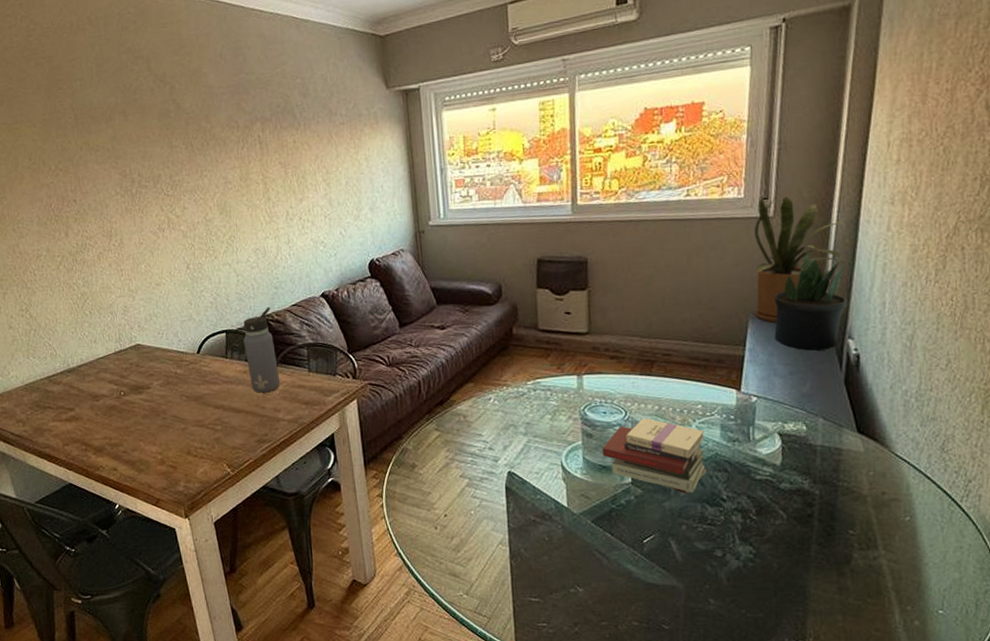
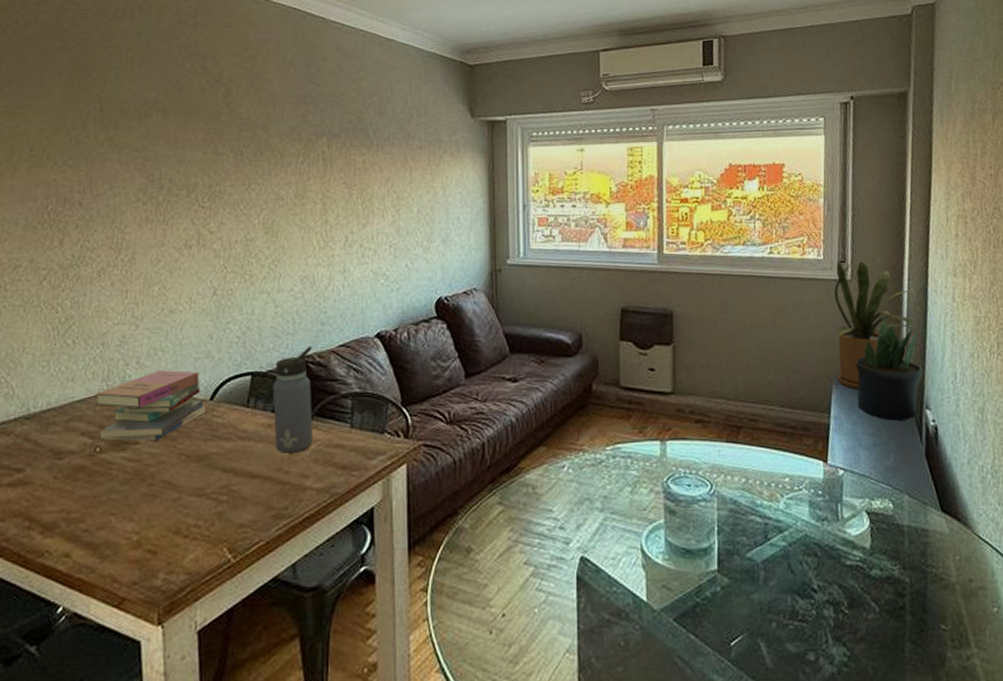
books: none [113,331,196,386] -> present [96,370,207,441]
books: present [601,417,706,494] -> none [685,491,796,584]

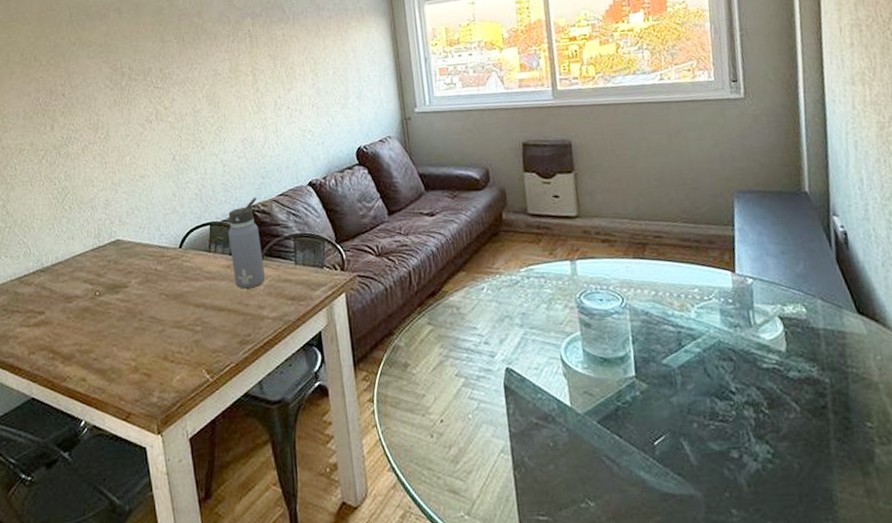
books: present [96,370,207,441] -> none [91,225,178,286]
house plant: present [834,260,915,391] -> none [727,79,815,203]
planter: present [855,315,923,421] -> none [756,128,827,229]

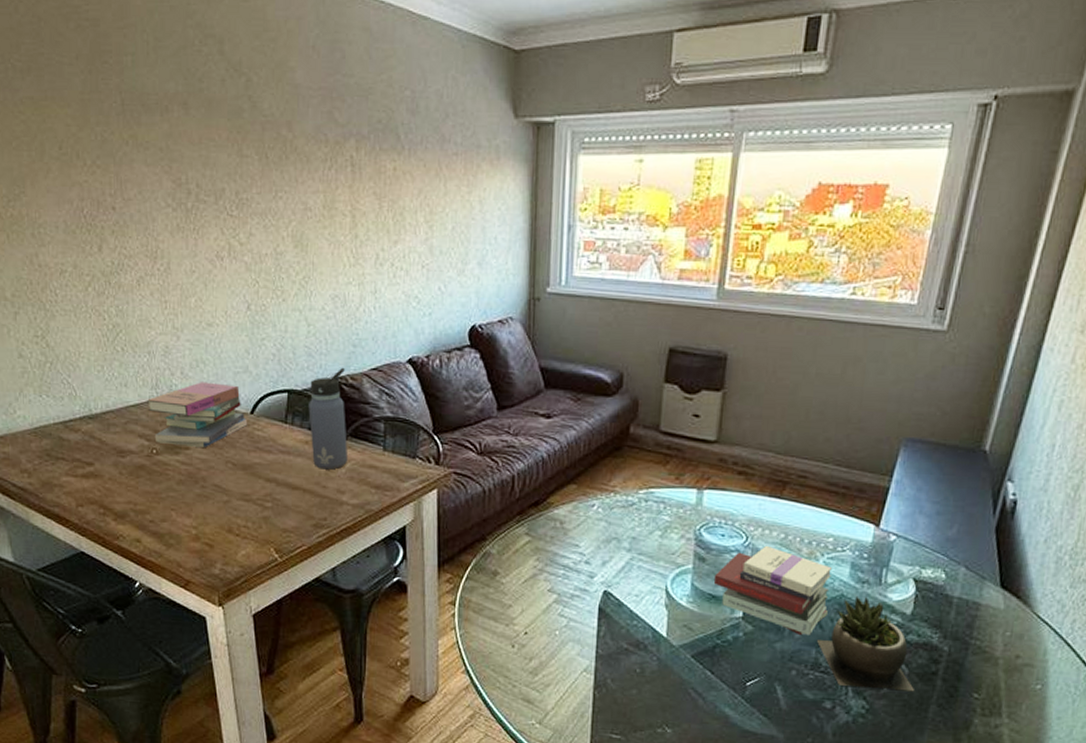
books: none [91,225,178,286] -> present [147,382,248,447]
books: none [601,303,712,387] -> present [713,545,832,636]
succulent plant: none [709,338,811,432] -> present [817,594,914,692]

